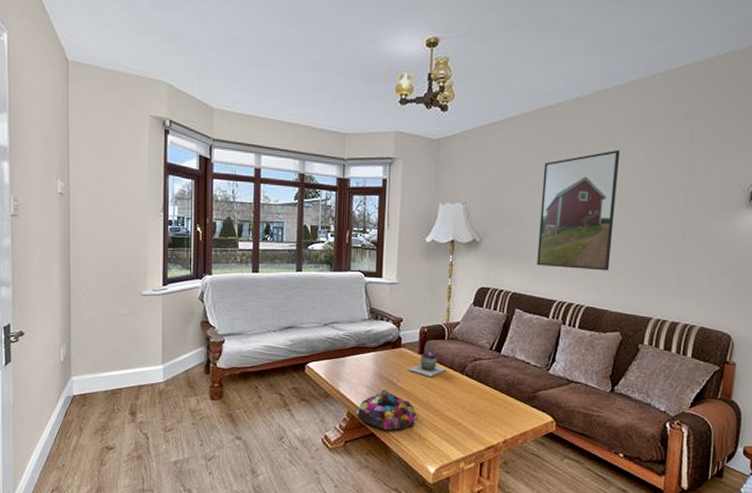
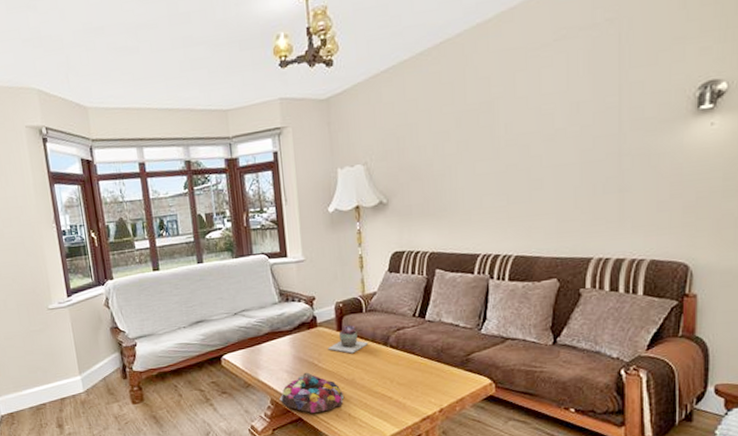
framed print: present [537,149,620,271] -> none [449,74,537,219]

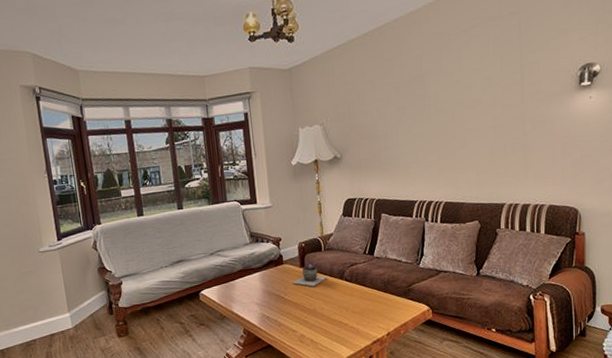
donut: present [279,372,344,414] -> none [251,304,307,341]

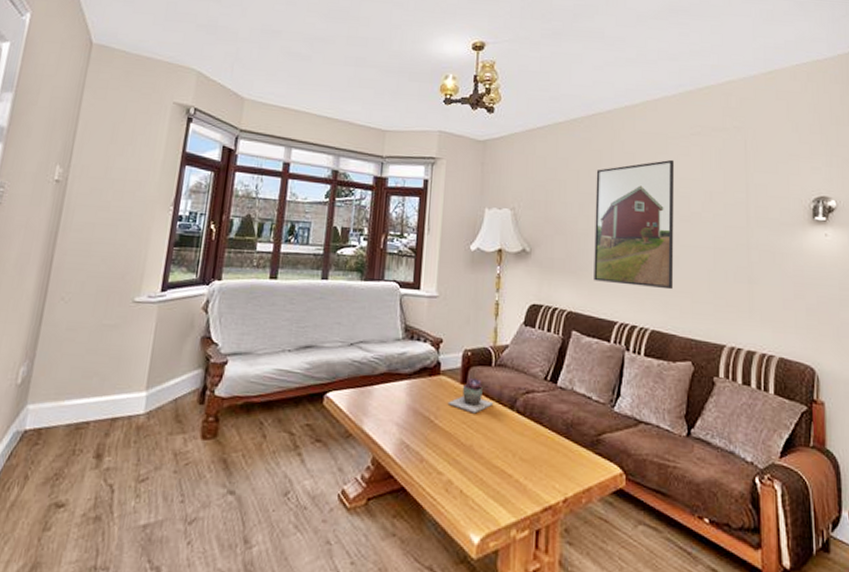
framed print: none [389,54,461,172] -> present [594,159,674,290]

